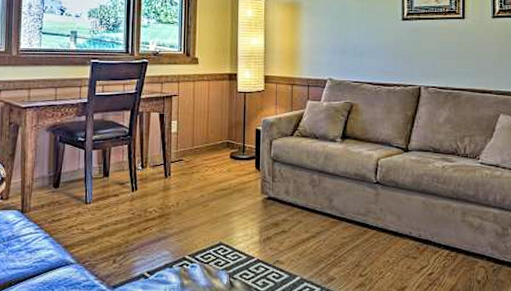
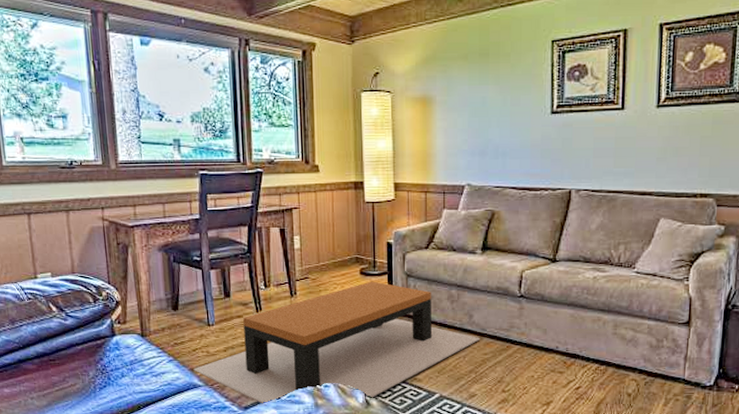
coffee table: none [67,165,340,285] -> present [193,281,481,405]

